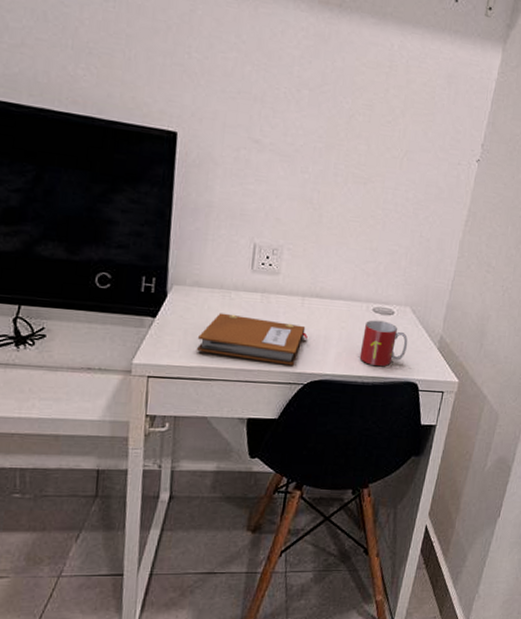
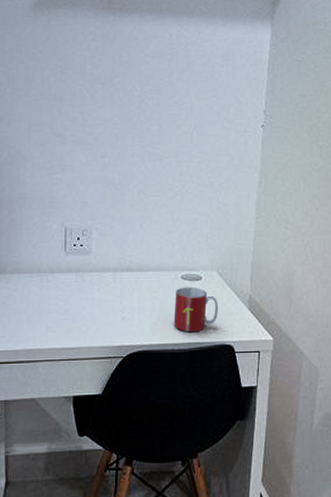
notebook: present [196,313,308,366] -> none [20,295,122,340]

